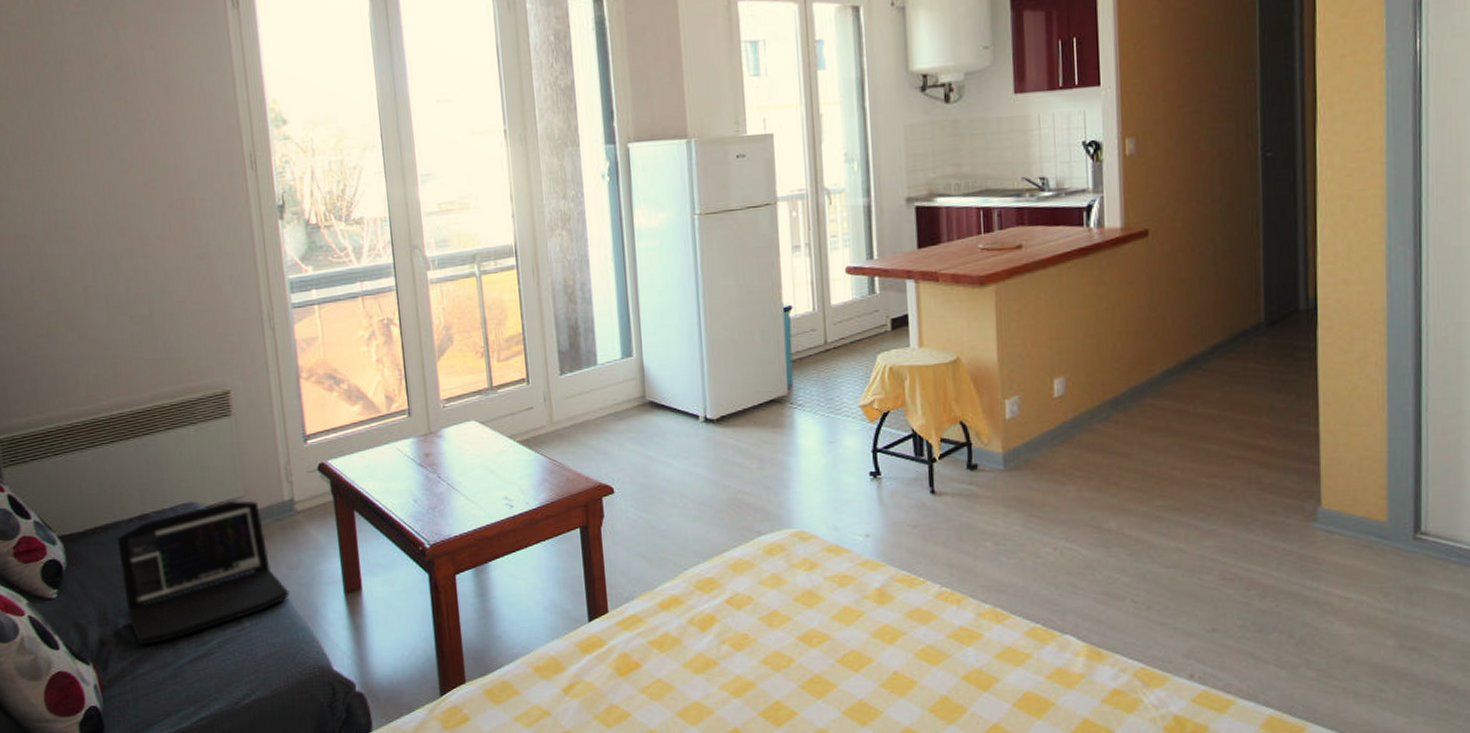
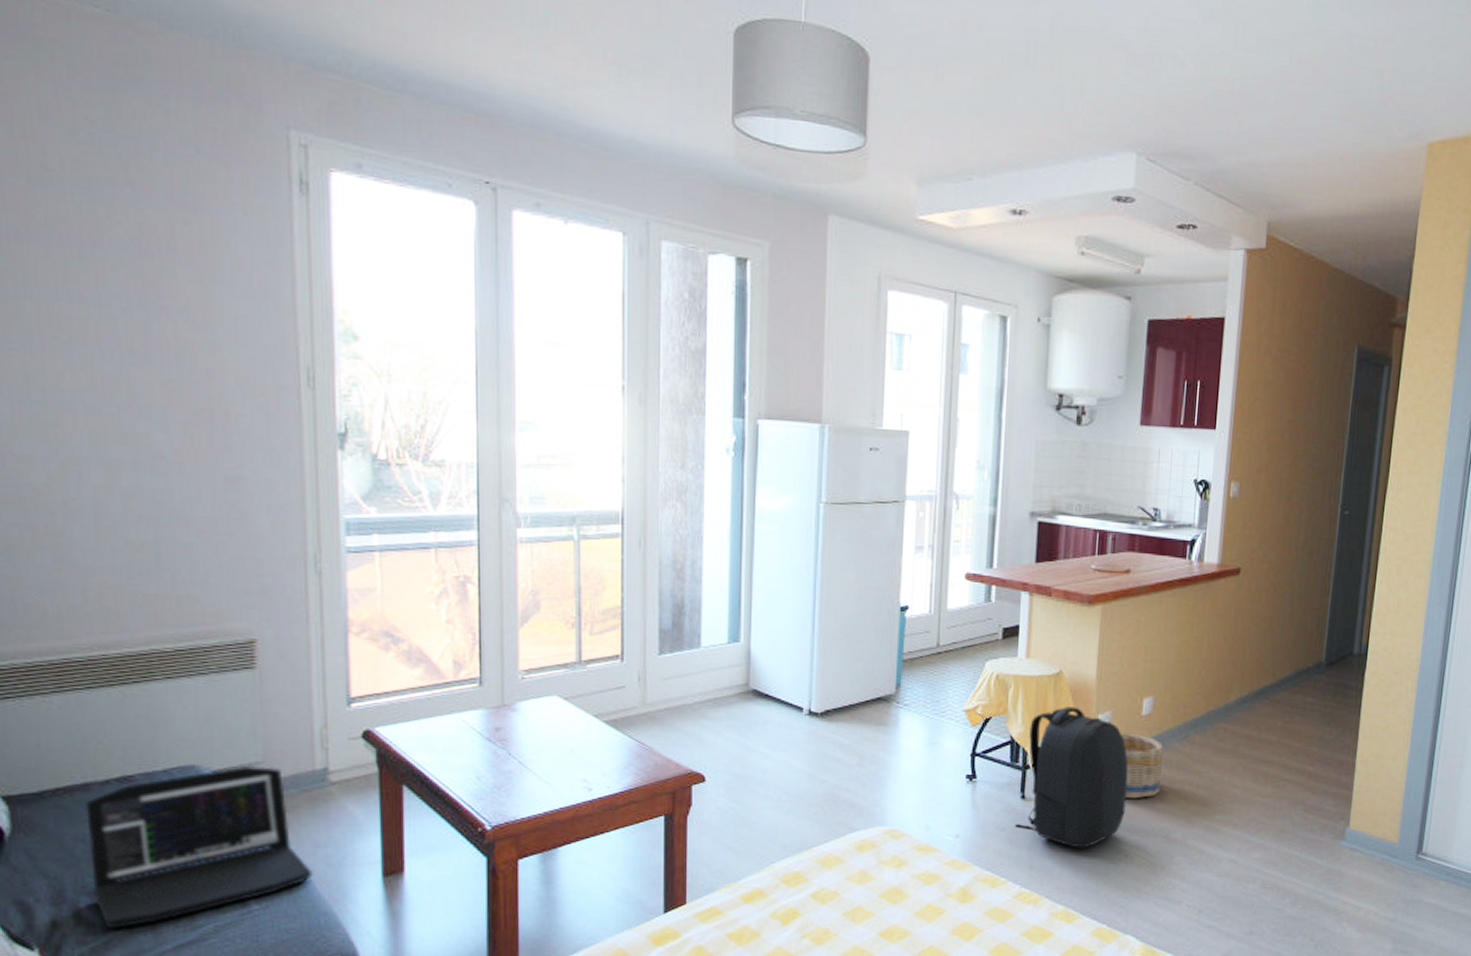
backpack: none [927,394,1048,543] -> present [1014,707,1129,848]
basket: none [1033,417,1084,488] -> present [1121,733,1164,799]

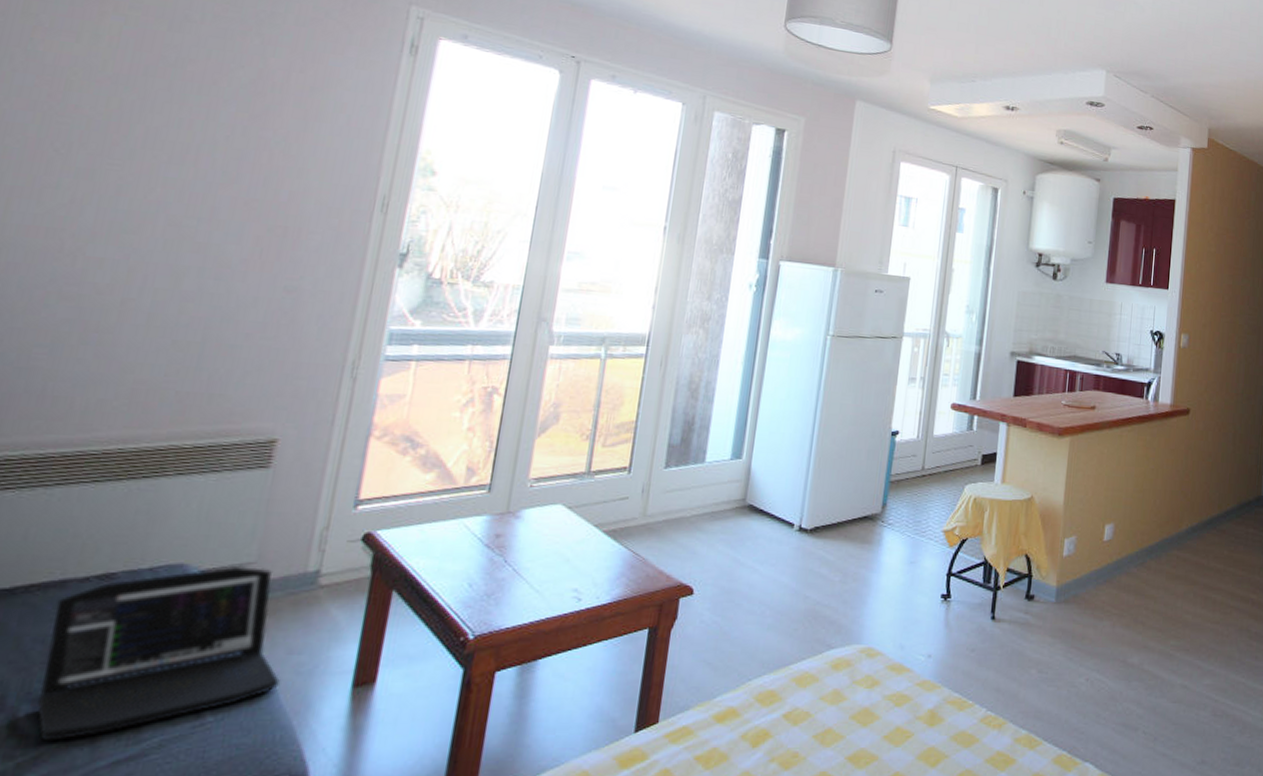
backpack: present [1014,707,1129,848] -> none [984,530,1091,671]
basket: present [1121,733,1164,799] -> none [1084,557,1123,623]

